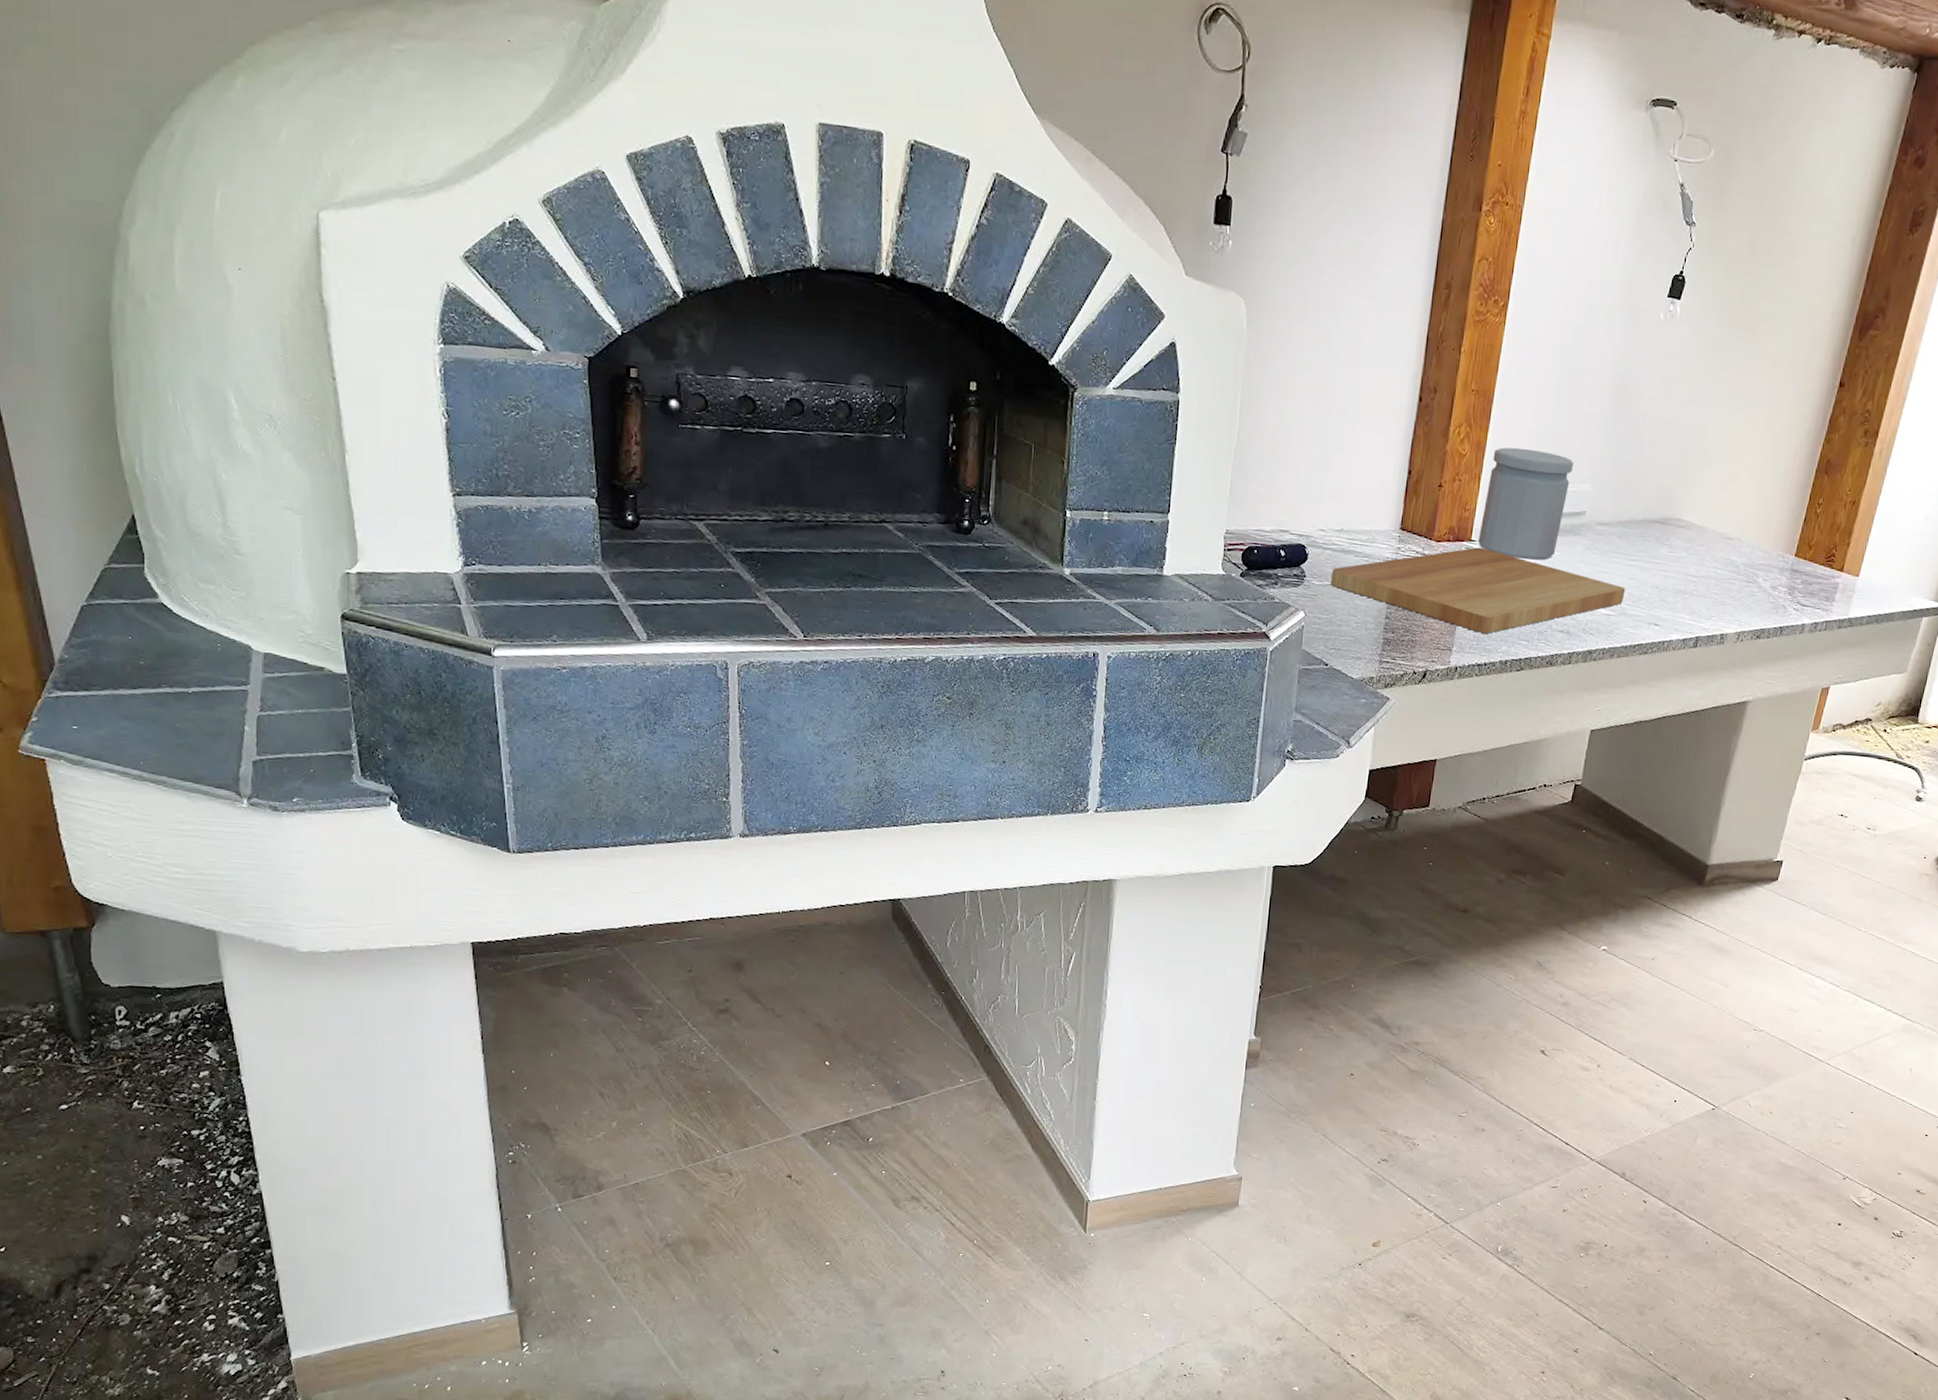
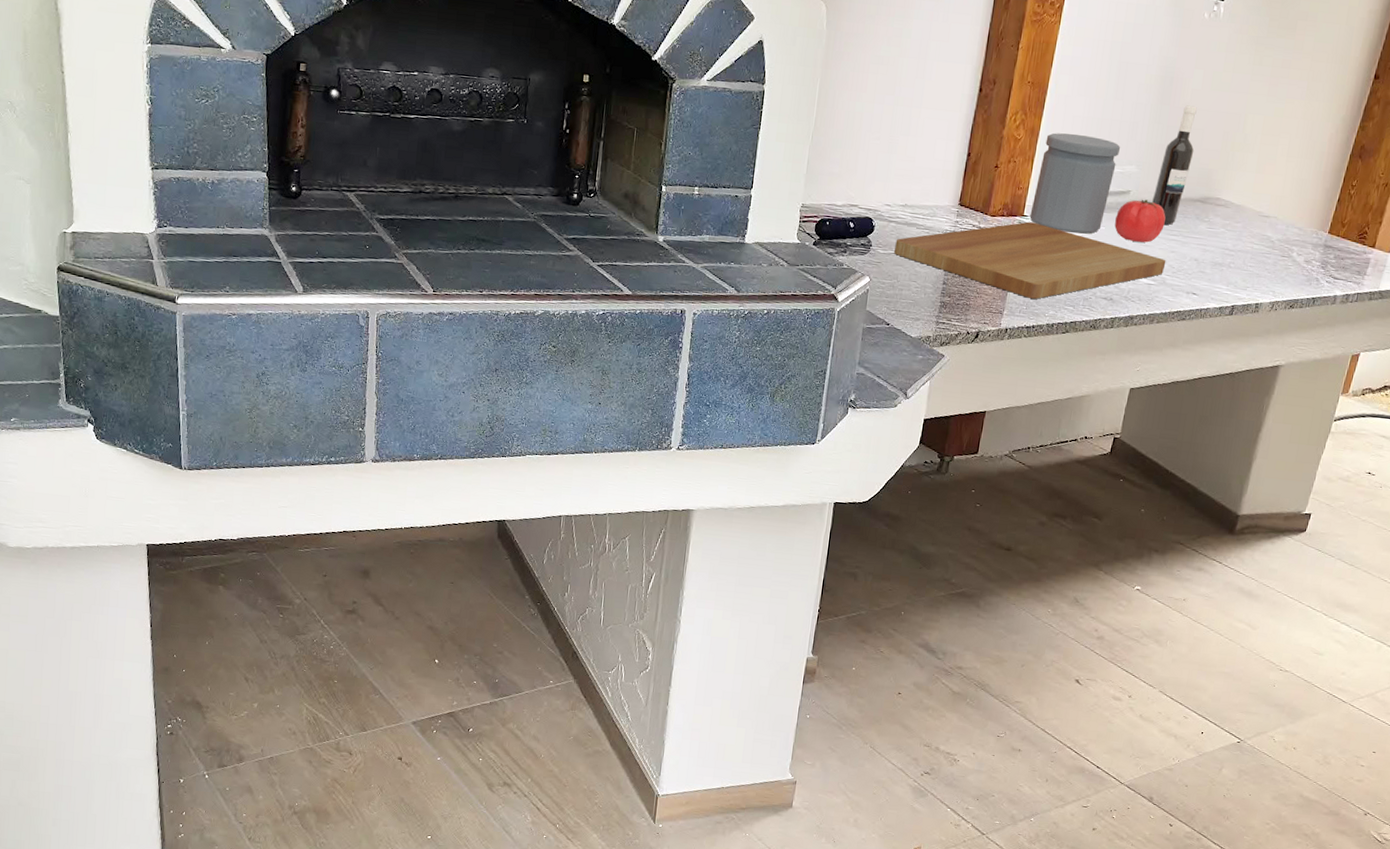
tomato: none [1570,520,1624,569] -> present [1114,199,1166,243]
wine bottle: none [1608,416,1654,549] -> present [1151,105,1197,225]

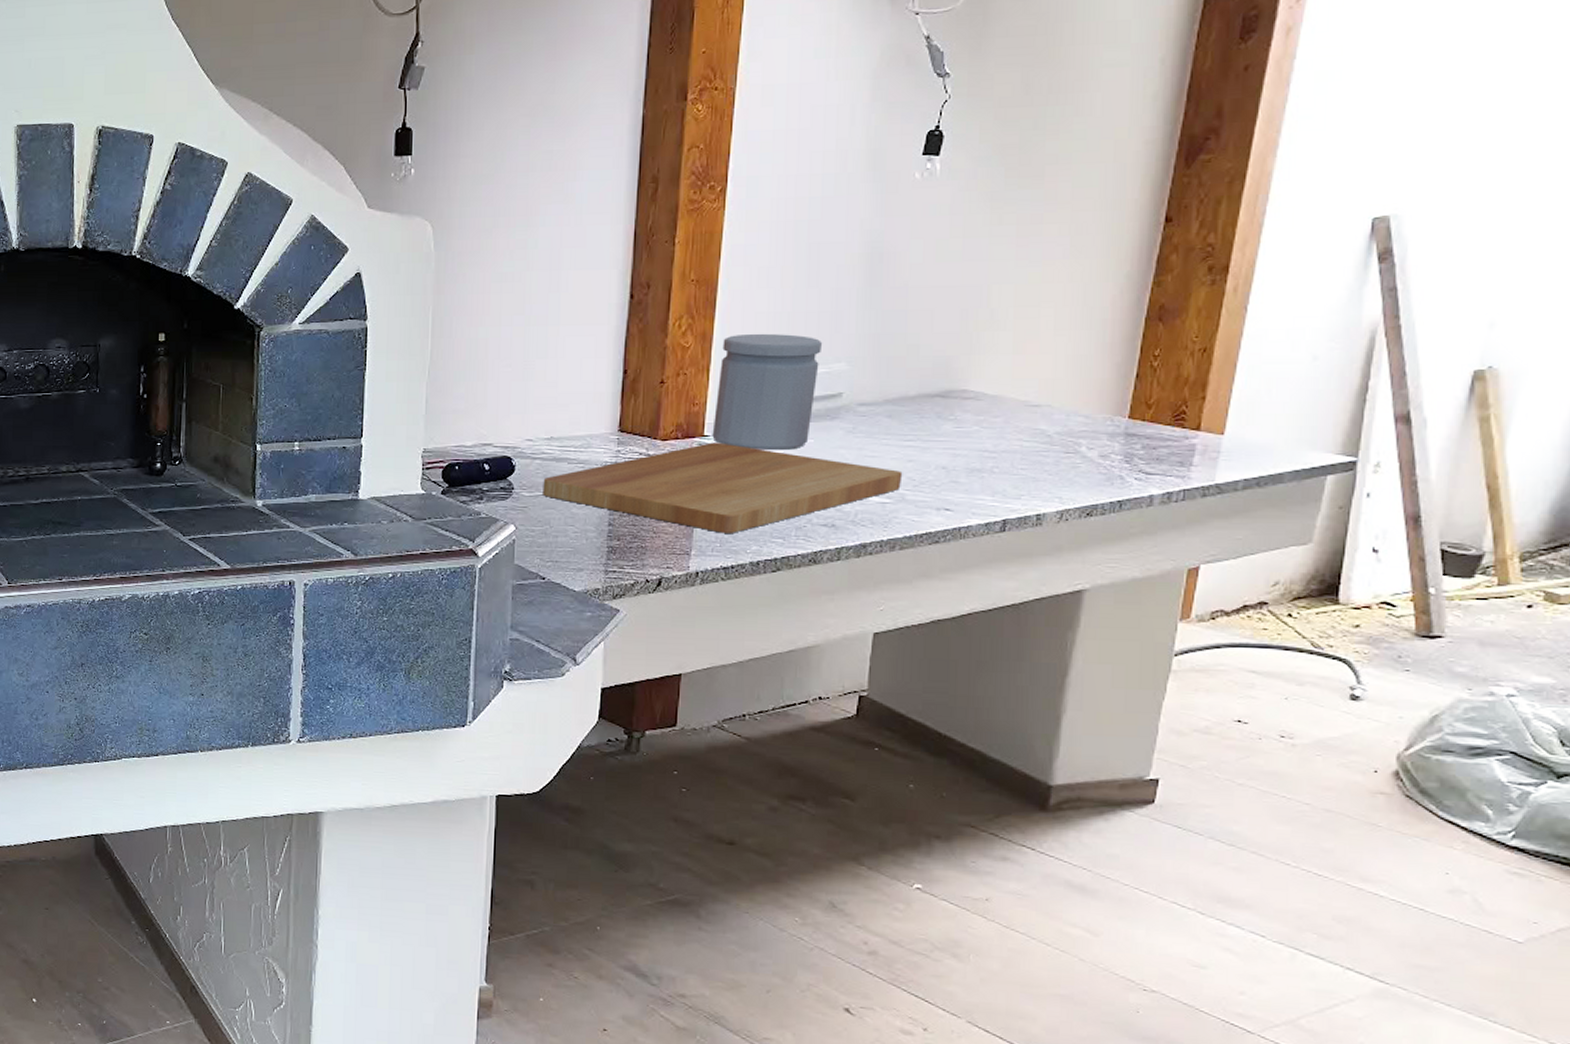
tomato: present [1114,199,1166,243] -> none [826,401,895,453]
wine bottle: present [1151,105,1197,225] -> none [872,283,923,428]

